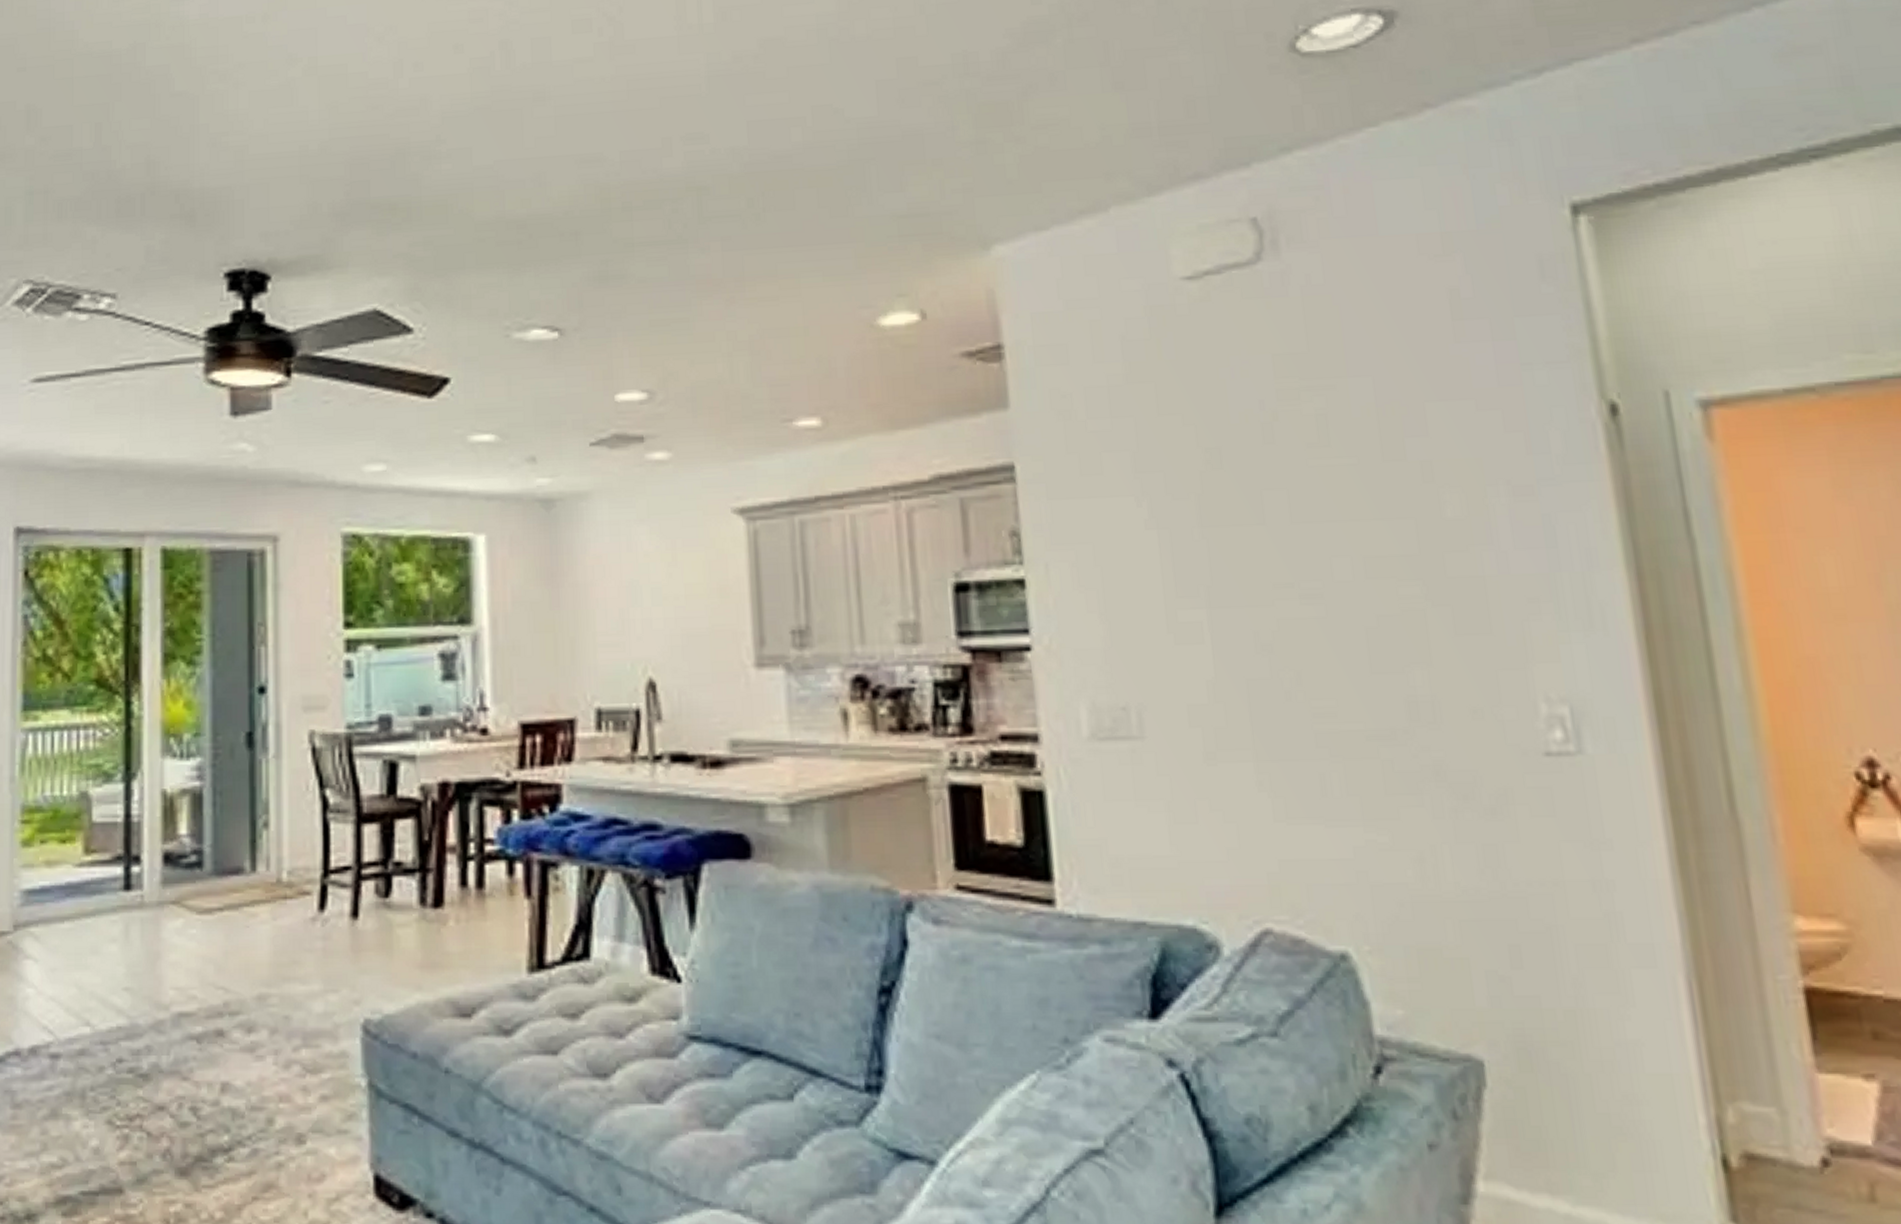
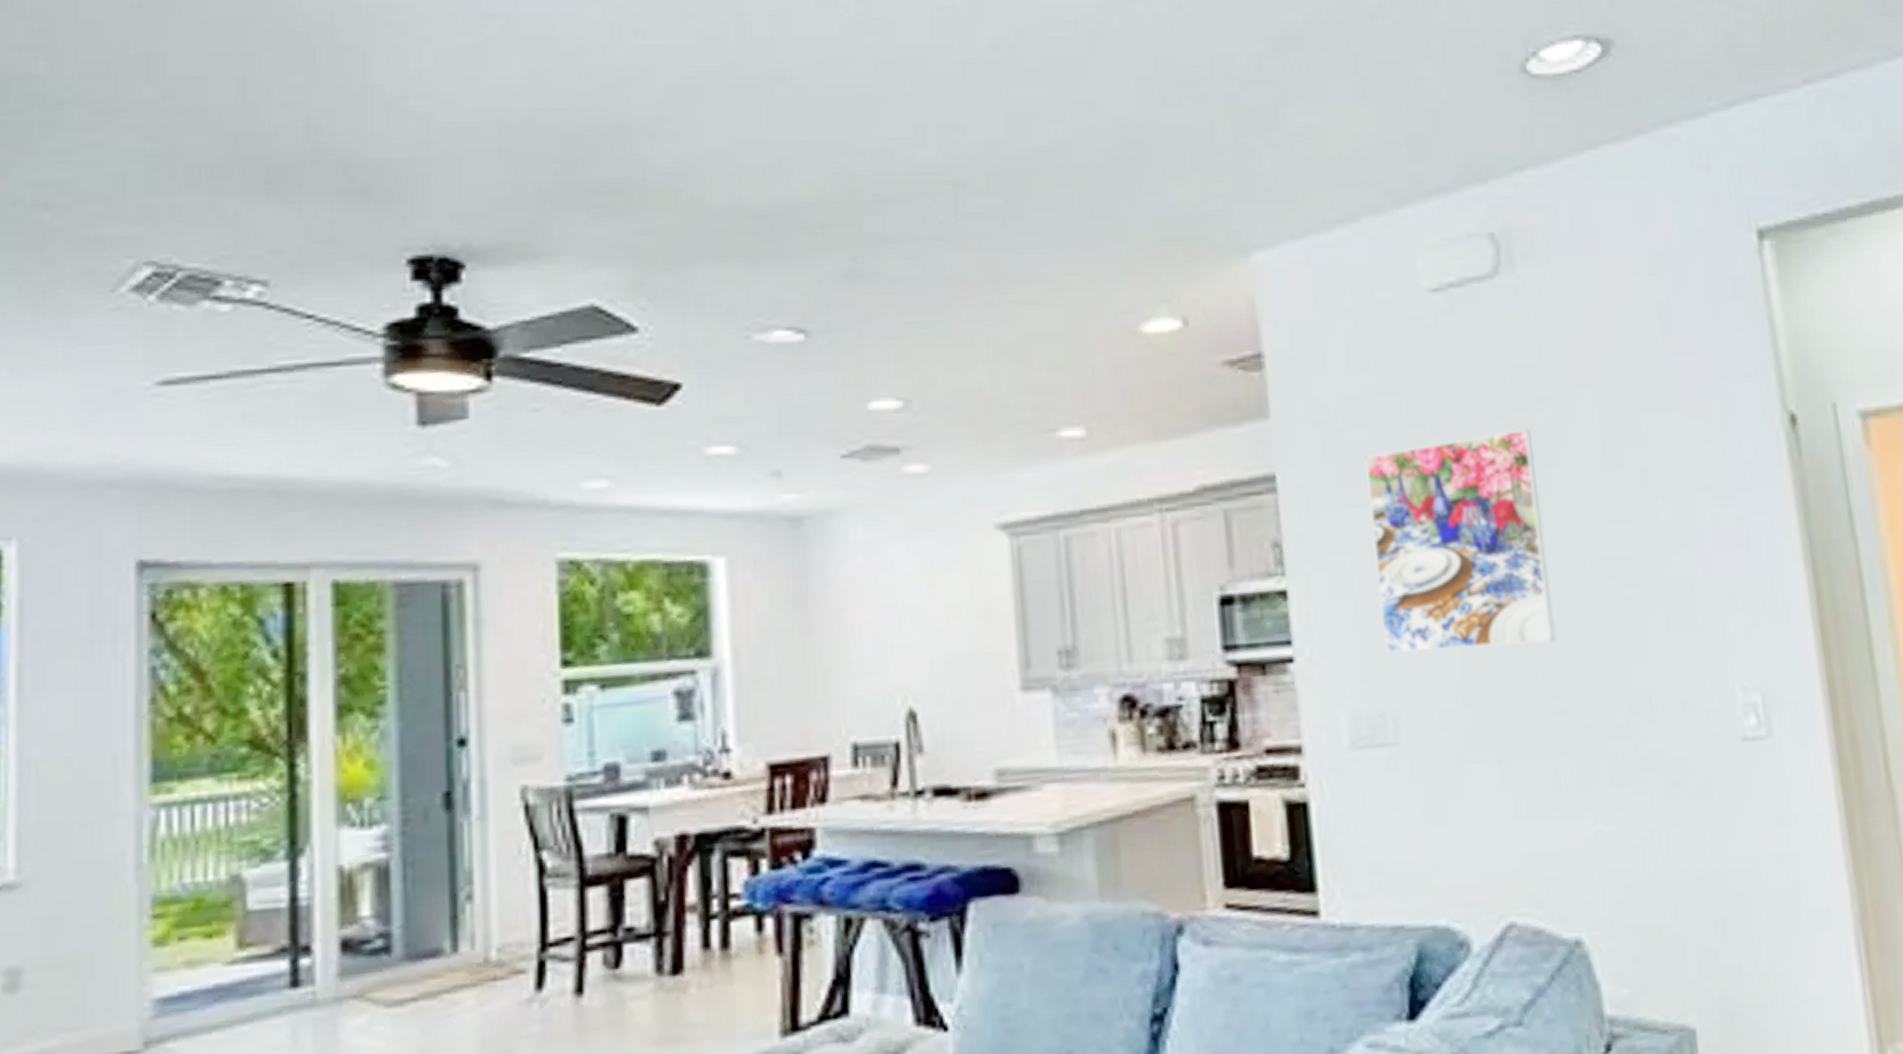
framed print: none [1110,419,1322,645] -> present [1365,429,1556,653]

